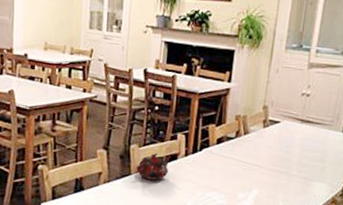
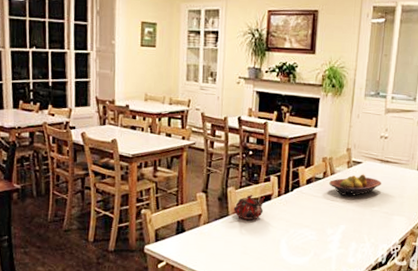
fruit bowl: none [242,134,301,159] -> present [329,174,381,196]

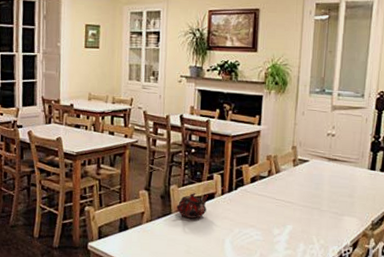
fruit bowl: present [329,174,381,196] -> none [274,172,330,195]

